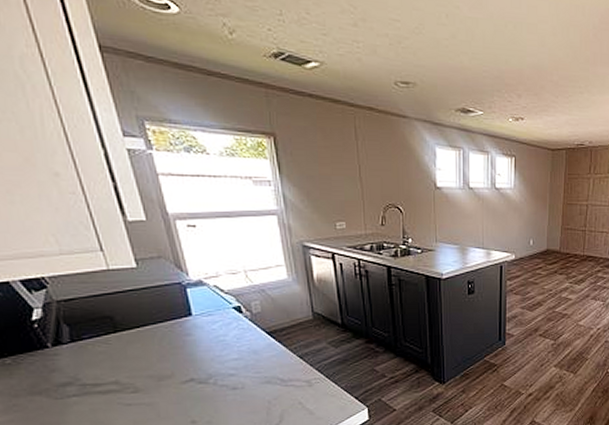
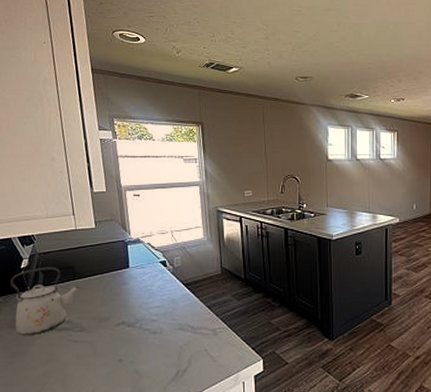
kettle: none [19,317,127,403] -> present [10,267,81,336]

